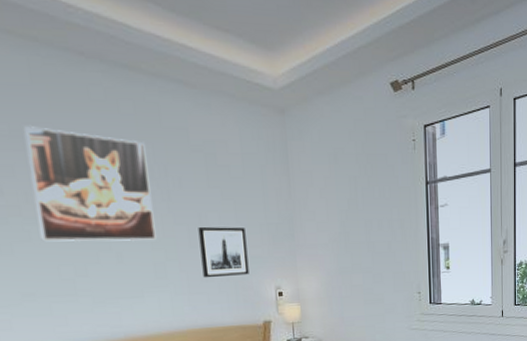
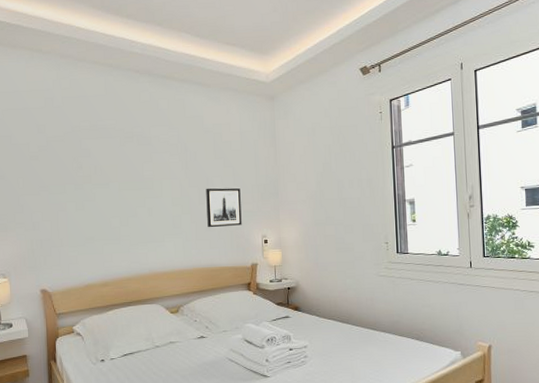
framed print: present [23,126,157,242] -> none [98,122,176,201]

